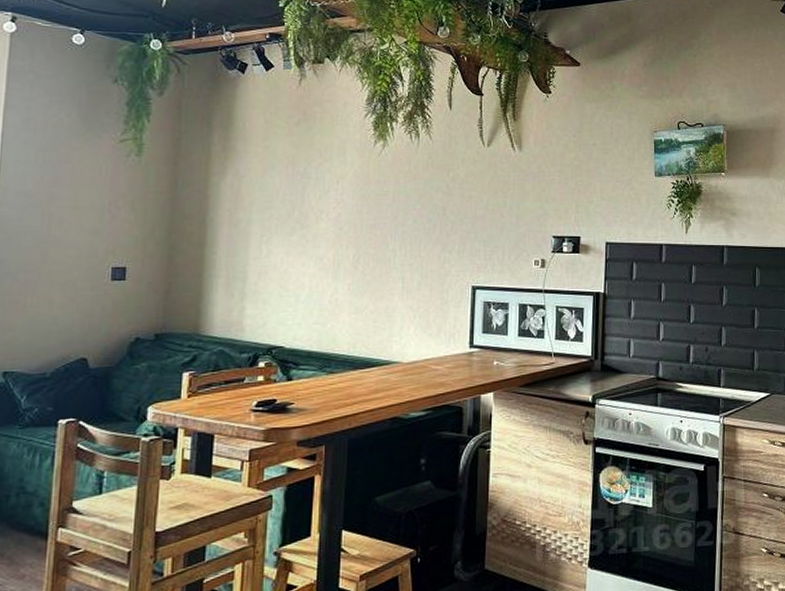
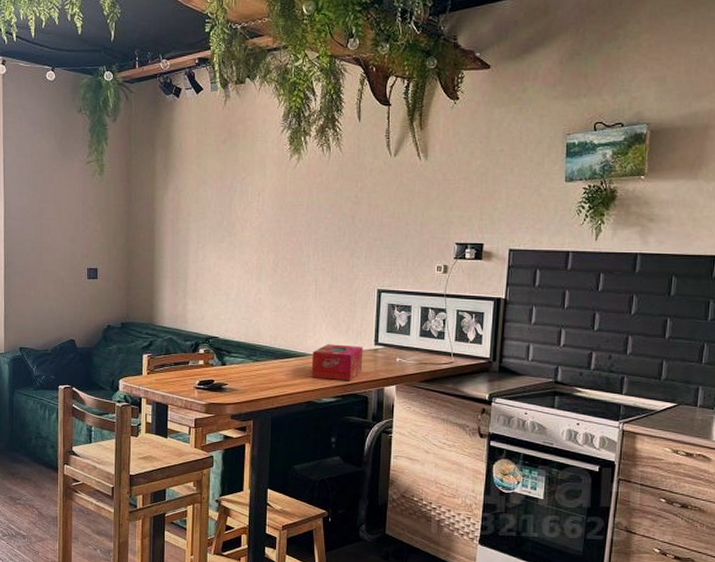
tissue box: none [397,349,457,391] -> present [311,344,363,381]

